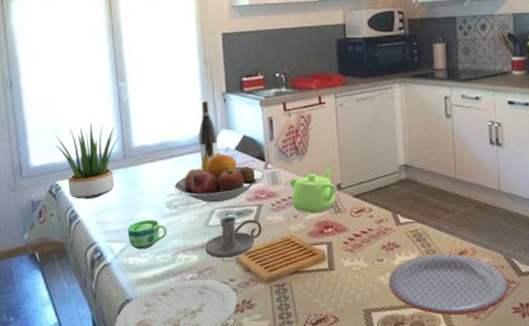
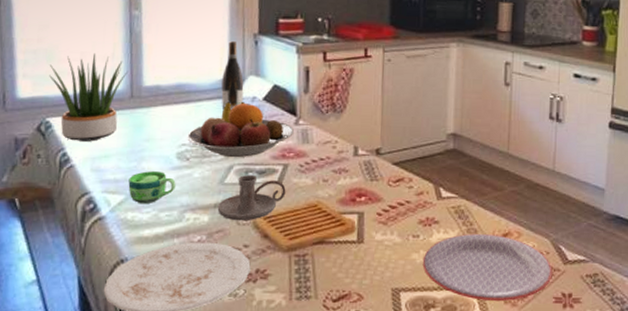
teapot: present [290,168,336,214] -> none [322,130,375,180]

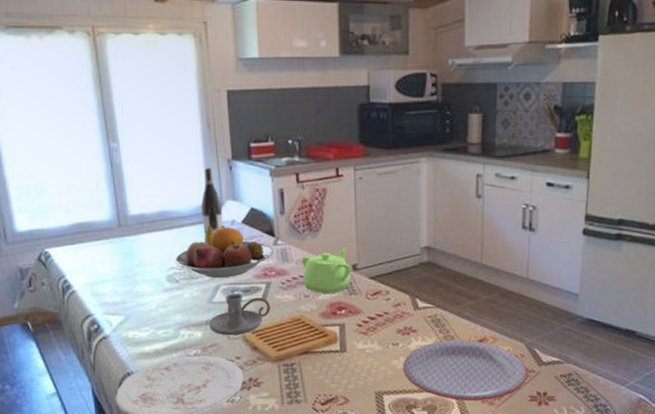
potted plant: present [49,53,128,142] -> none [41,186,113,269]
cup: present [128,171,176,204] -> none [126,293,169,324]
teapot: none [322,130,375,180] -> present [301,247,352,294]

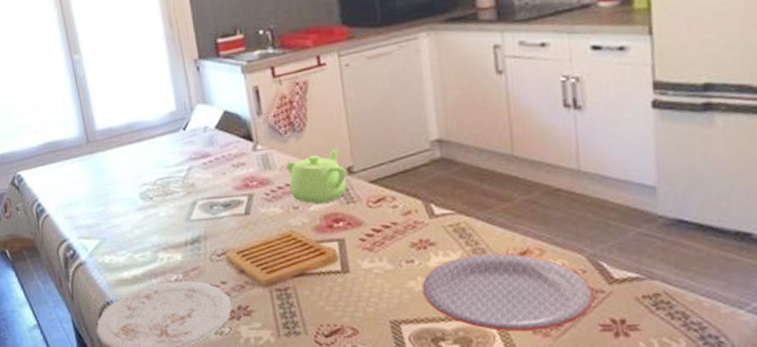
fruit bowl: present [175,225,273,278] -> none [146,132,253,193]
wine bottle: present [201,167,223,235] -> none [170,69,195,145]
candle holder: present [209,294,270,336] -> none [188,209,256,258]

